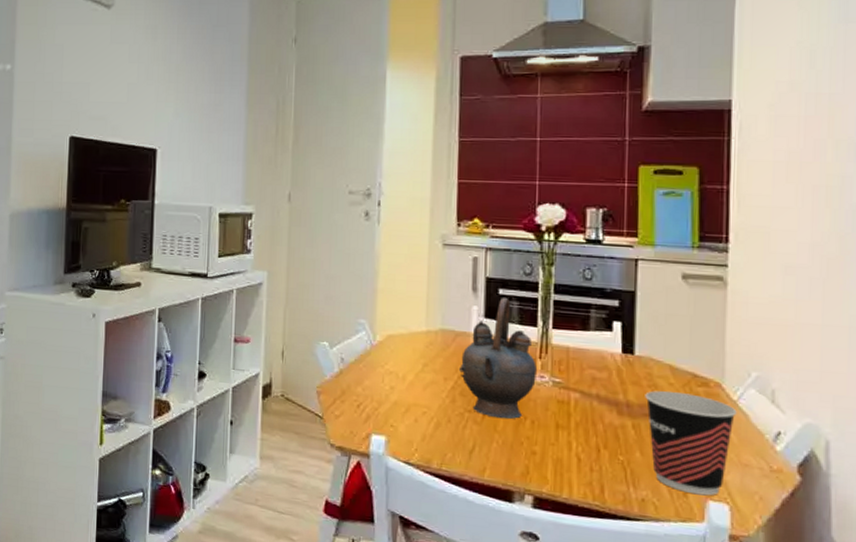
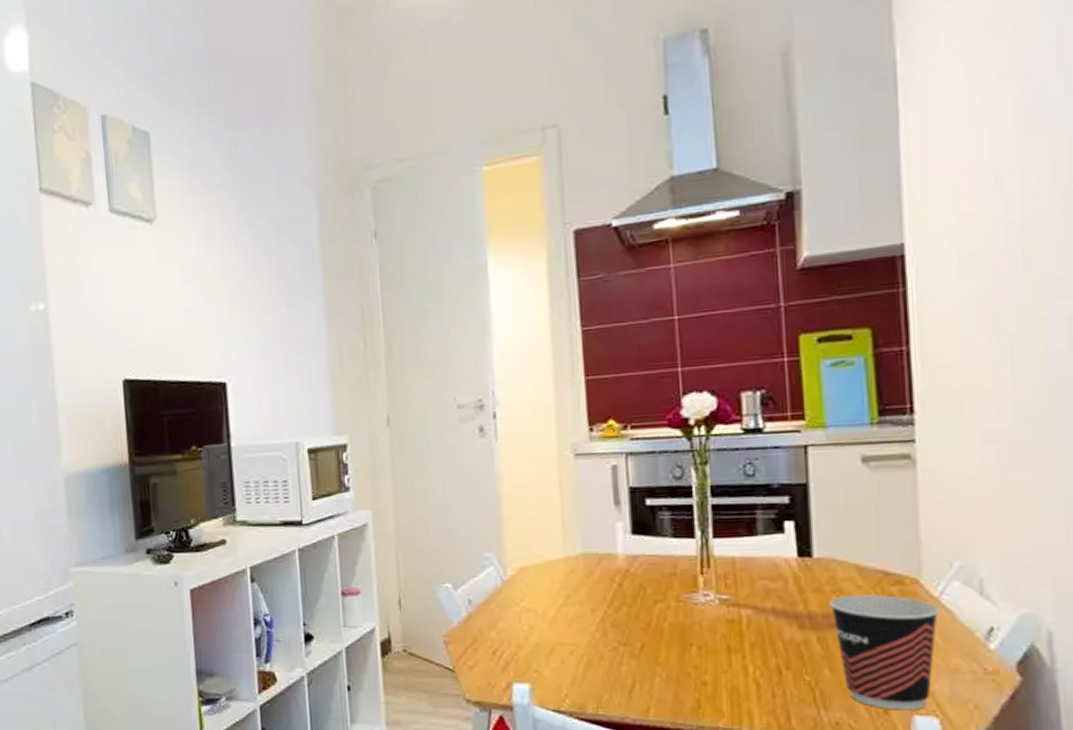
teapot: present [458,297,538,420] -> none [606,507,700,649]

